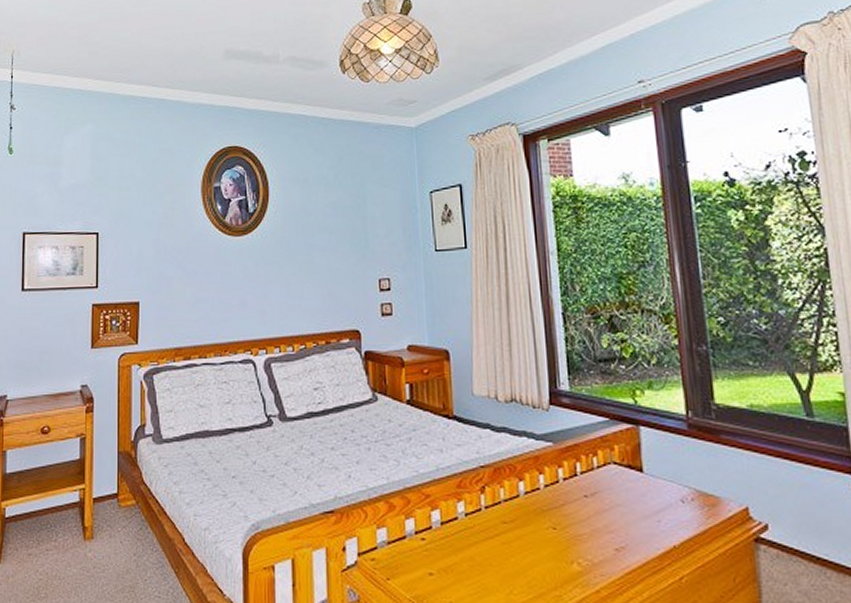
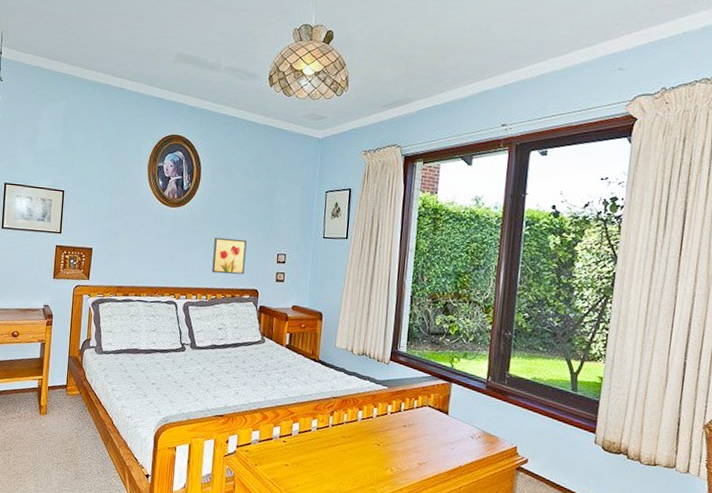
wall art: none [295,266,339,315] -> present [212,237,247,275]

